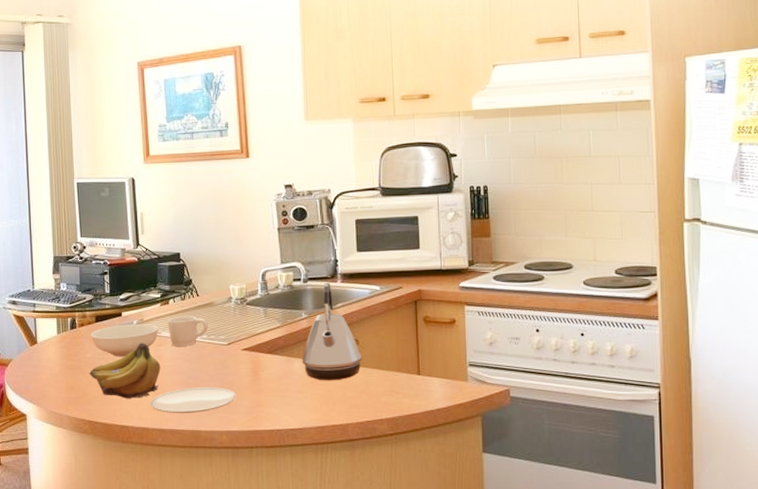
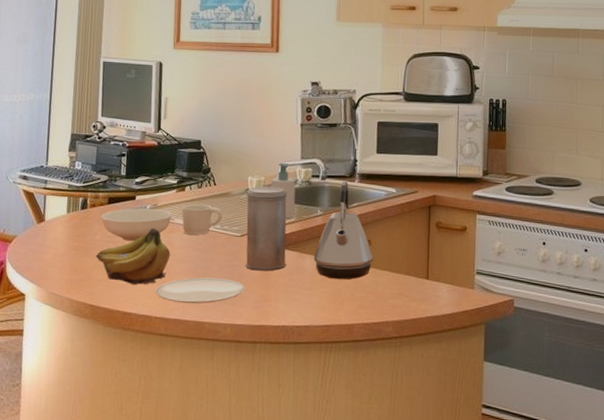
canister: none [229,293,275,378] -> present [246,186,287,272]
soap bottle: none [253,268,280,324] -> present [270,162,296,219]

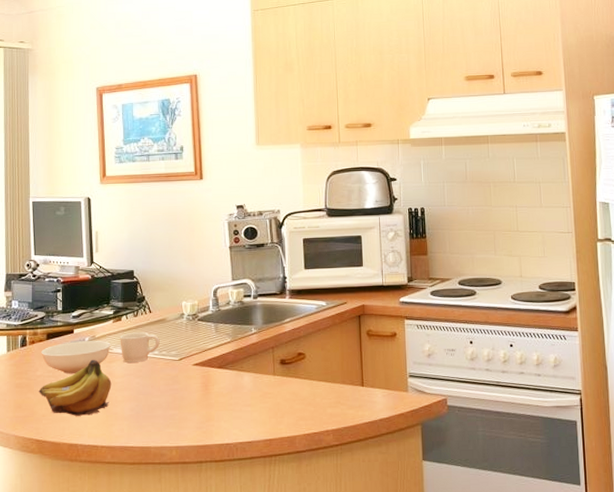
plate: present [155,277,244,304] -> none [99,402,186,431]
canister: present [246,186,287,272] -> none [181,309,225,392]
soap bottle: present [270,162,296,219] -> none [204,285,230,339]
kettle: present [313,181,374,280] -> none [251,298,309,394]

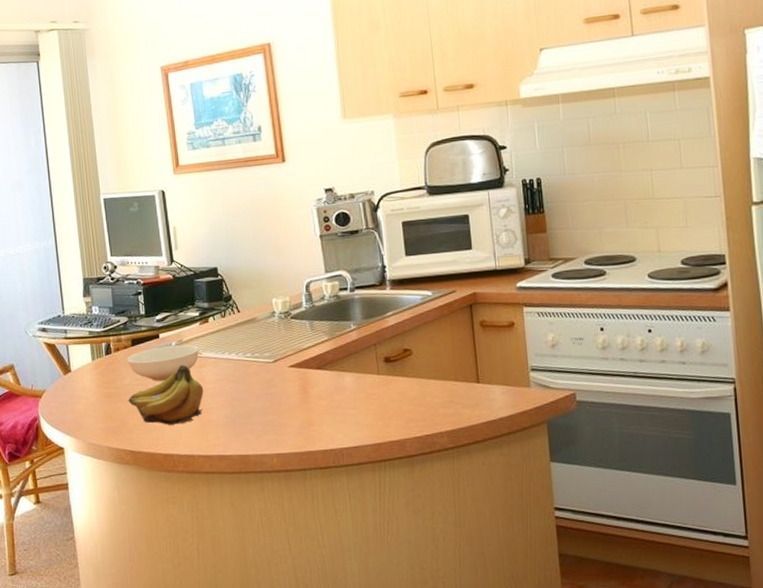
mug: present [120,332,160,363] -> none [208,334,252,367]

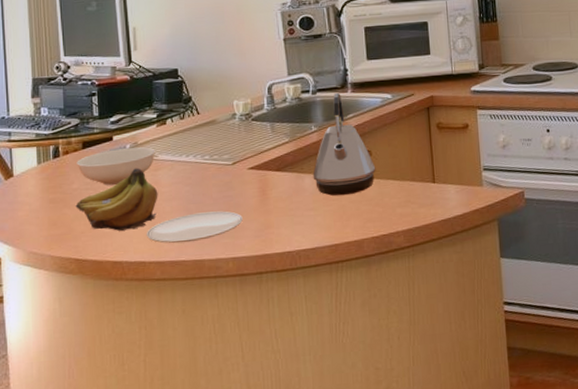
plate: none [194,408,285,439] -> present [146,211,243,244]
kettle: none [353,289,417,395] -> present [312,92,376,196]

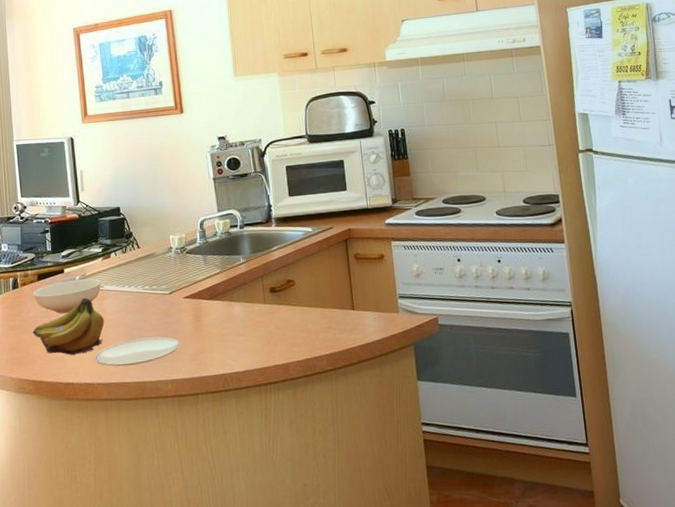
kettle: present [312,92,376,196] -> none [242,226,300,323]

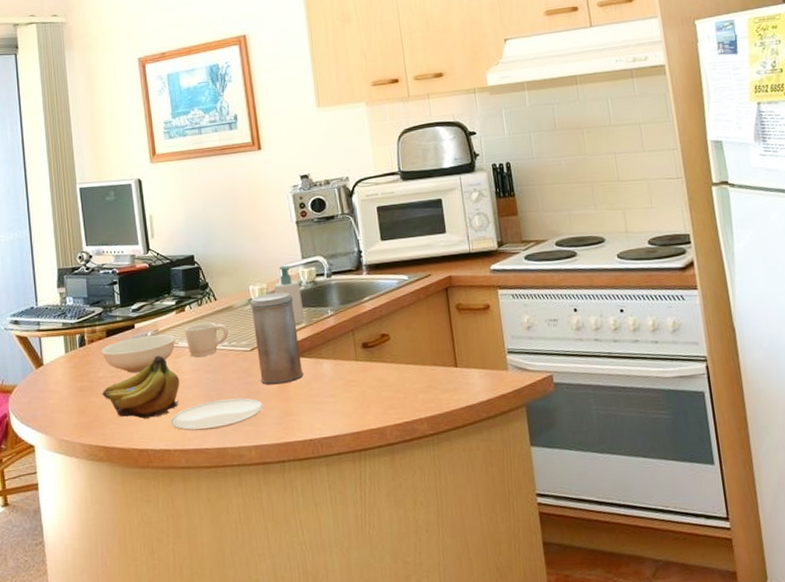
mug: none [110,268,150,299] -> present [184,322,229,357]
canister: none [169,241,217,325] -> present [249,291,304,385]
soap bottle: none [192,217,219,271] -> present [274,265,305,324]

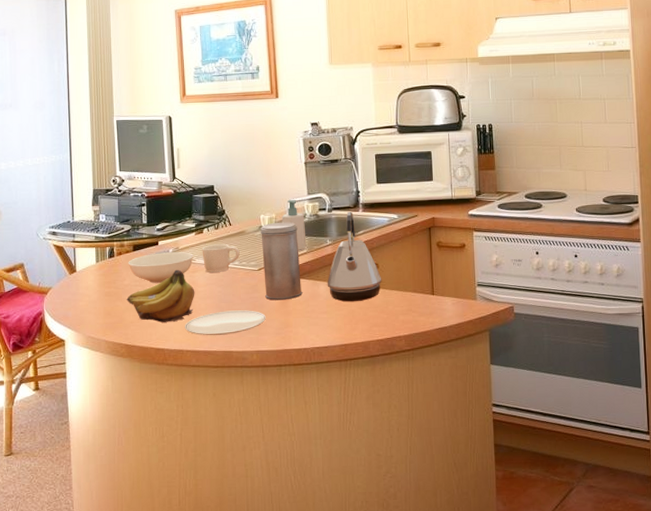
kettle: none [331,275,396,382] -> present [327,211,382,302]

